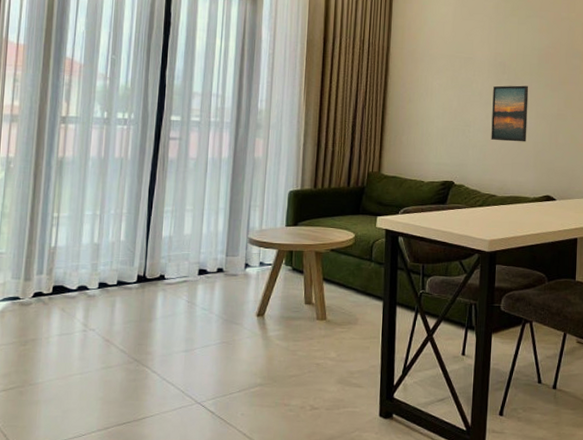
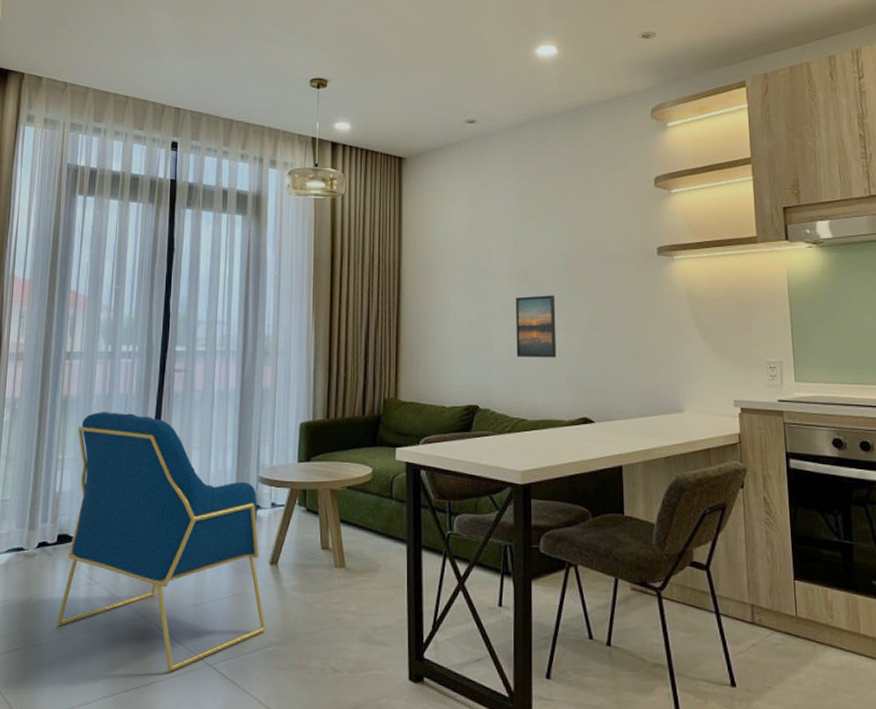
armchair: none [52,174,252,409] -> present [57,412,266,672]

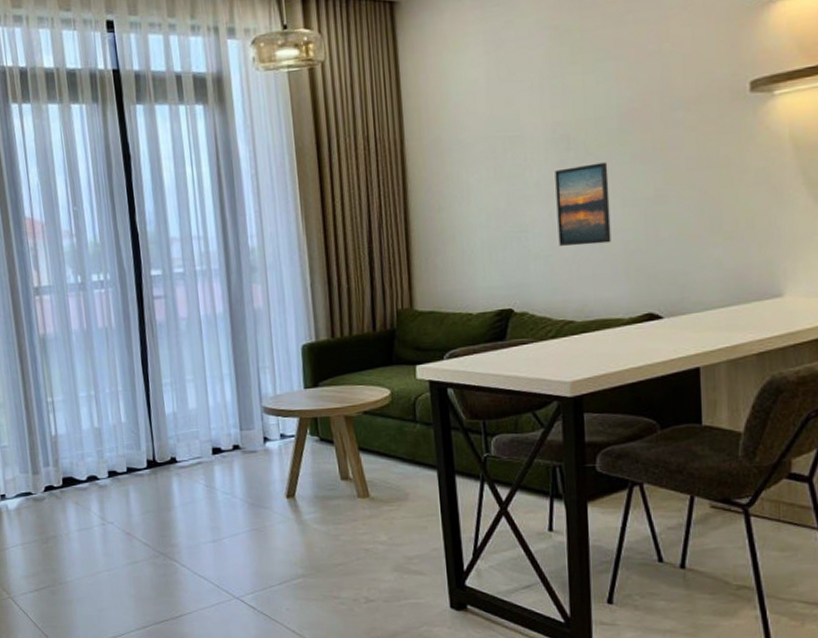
armchair: present [57,412,266,672] -> none [61,348,291,605]

